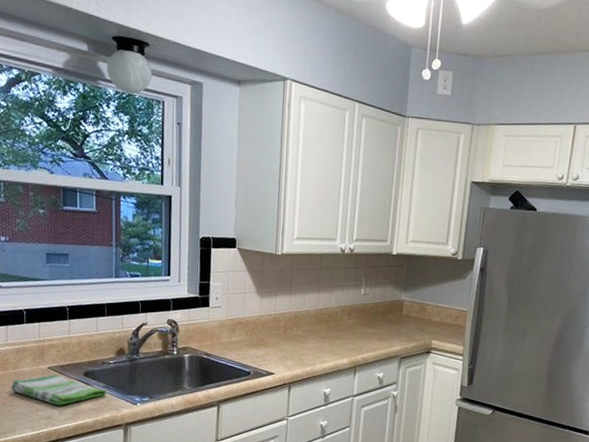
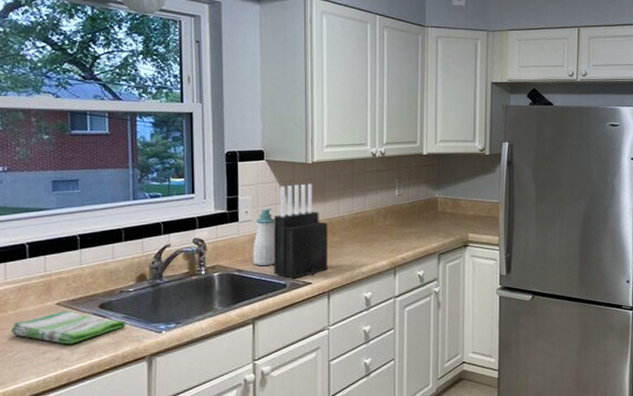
soap bottle: none [220,296,242,352] -> present [253,209,275,265]
knife block: none [239,275,293,368] -> present [273,183,328,279]

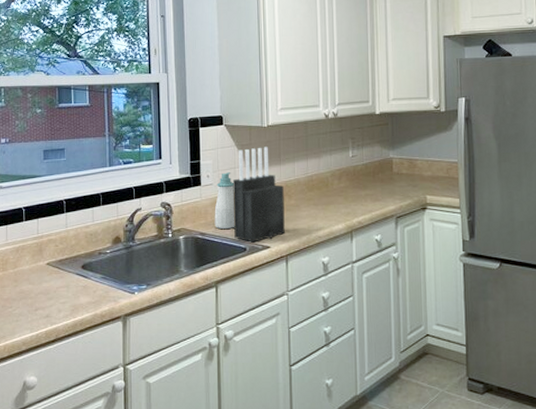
dish towel: present [10,310,126,344] -> none [10,269,104,302]

